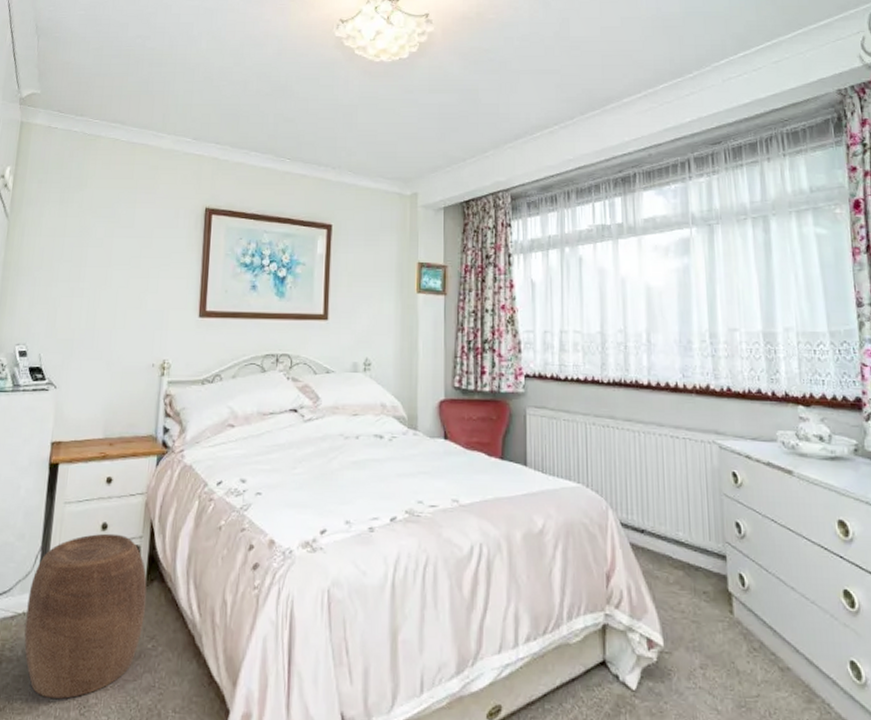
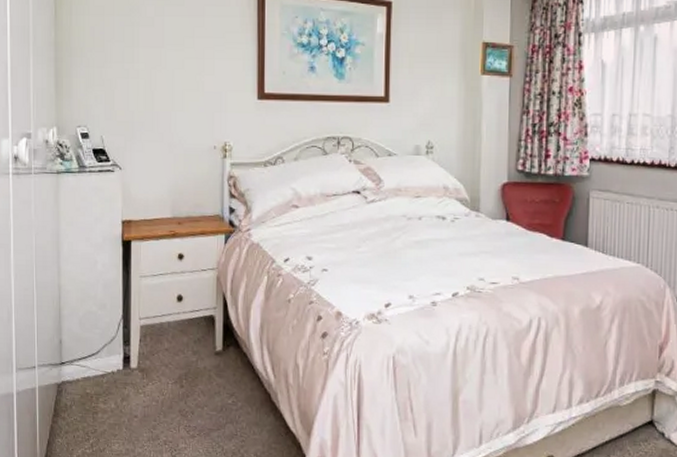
stool: present [24,533,147,699] -> none [115,304,223,443]

